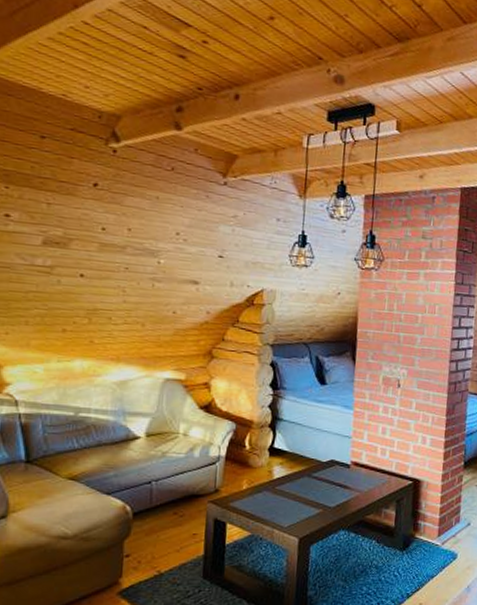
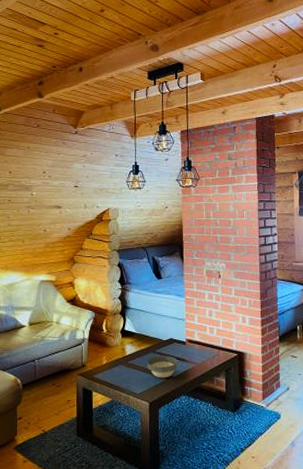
bowl: none [299,480,338,509] -> present [147,355,177,378]

